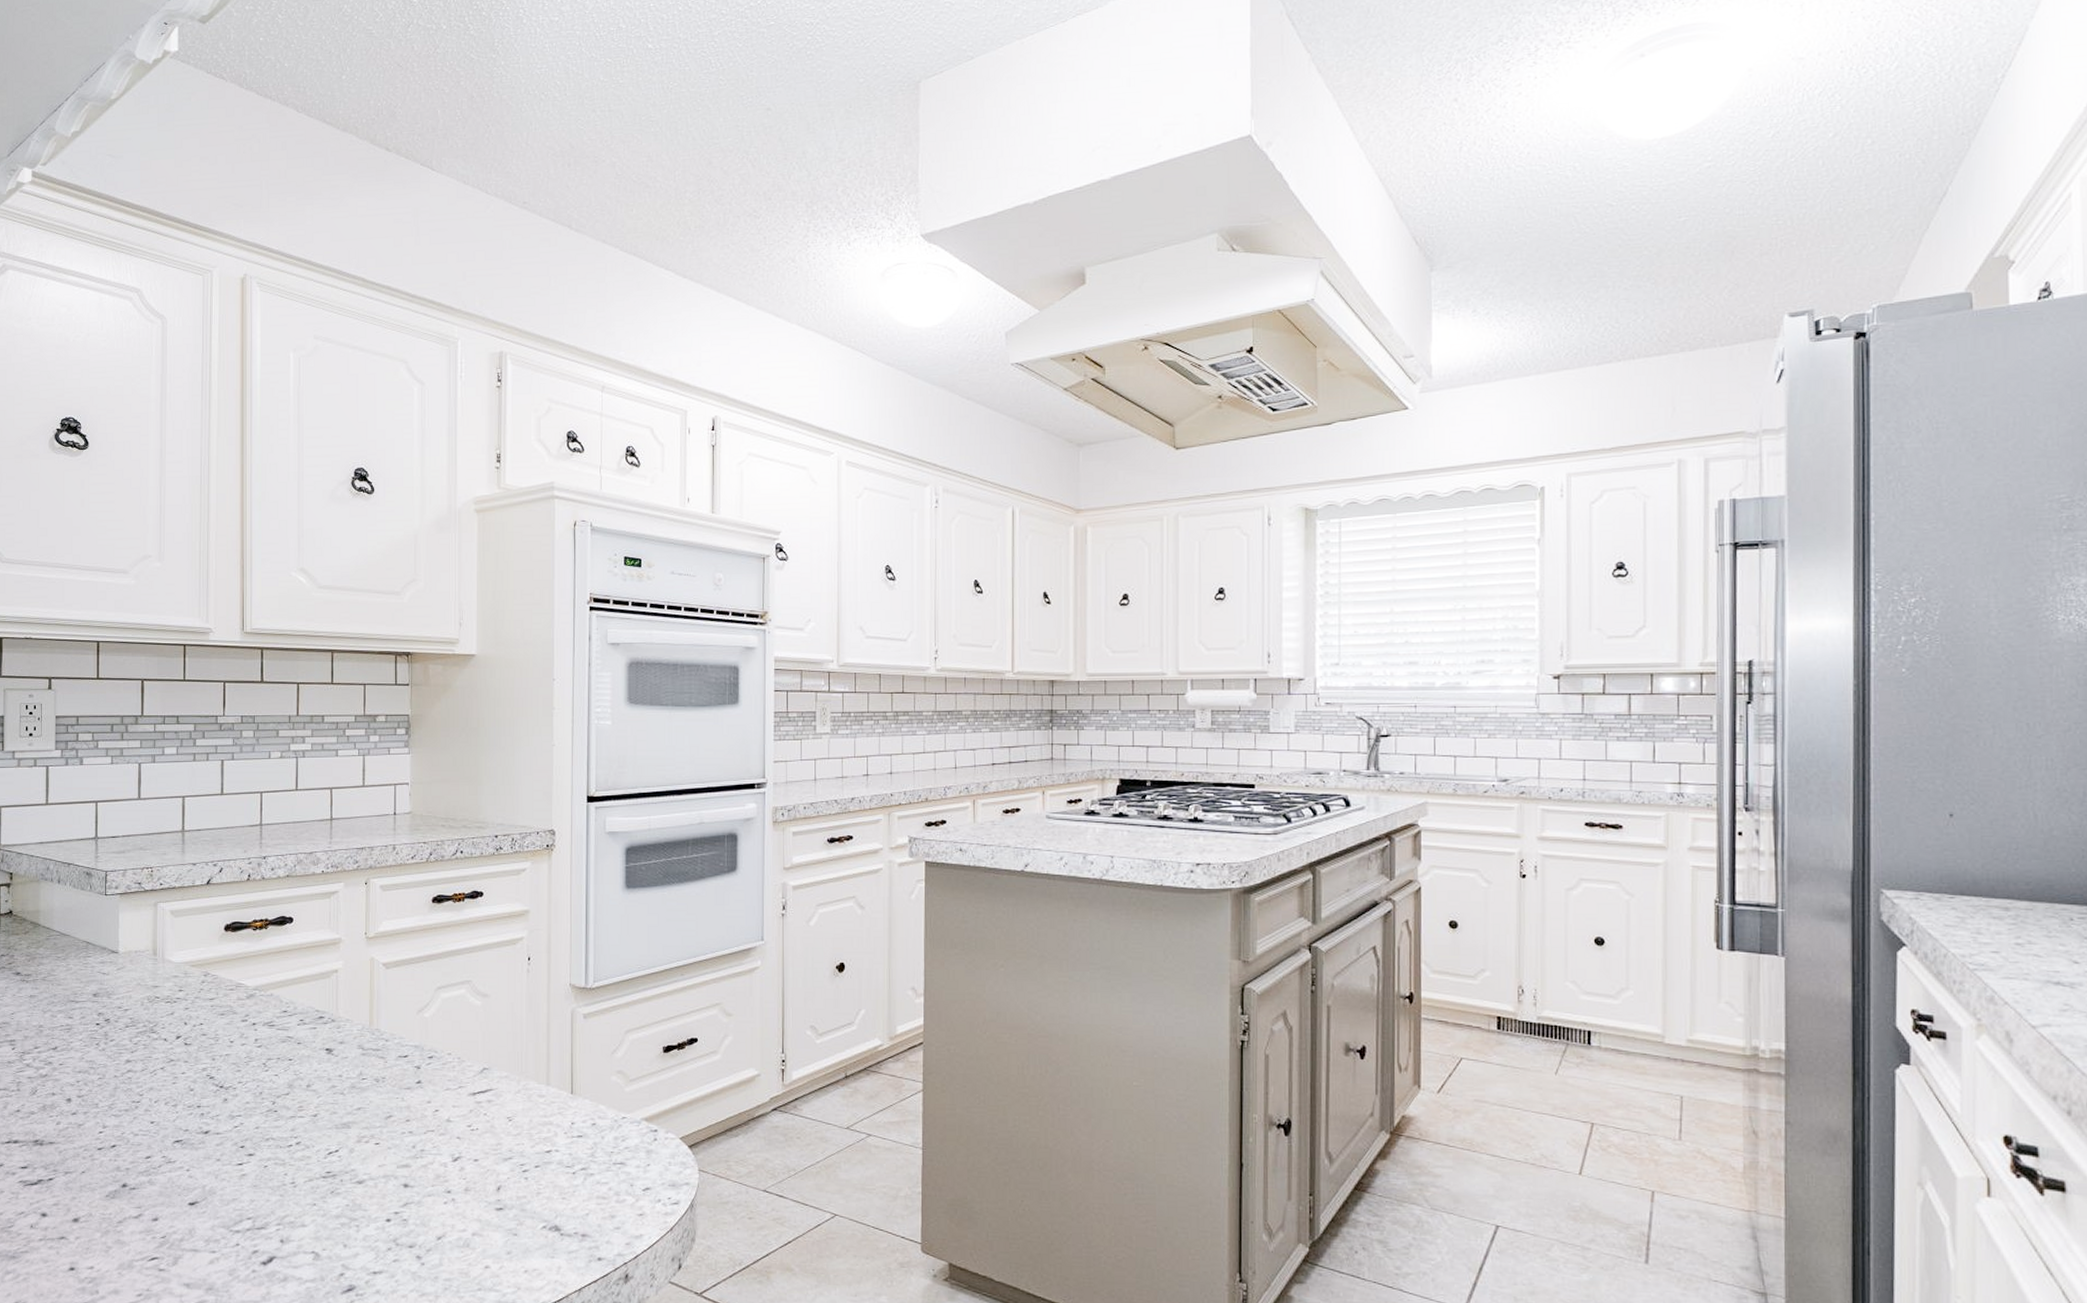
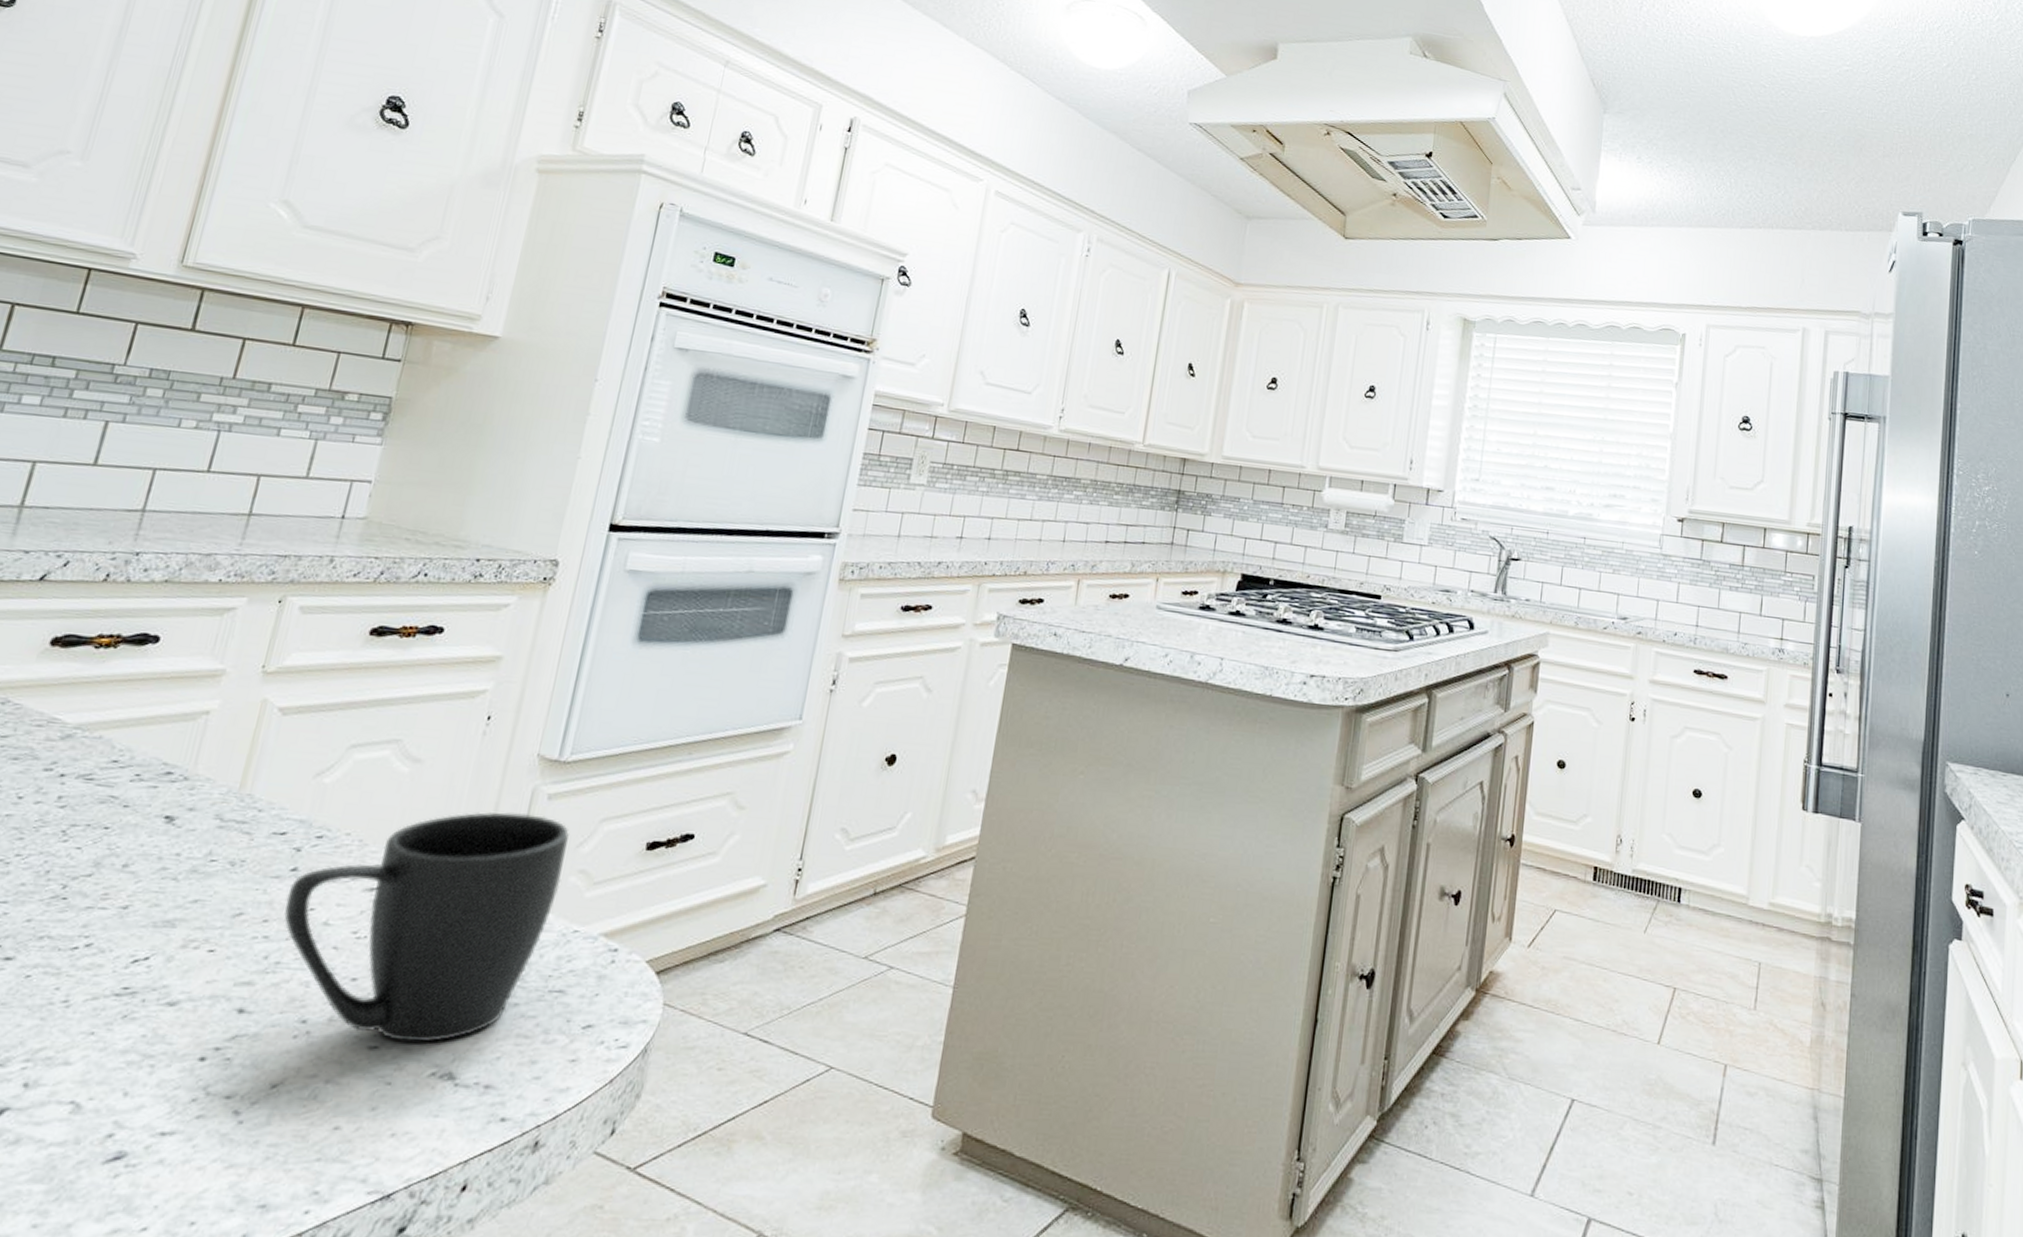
mug: none [418,1030,606,1205] -> present [284,812,569,1043]

